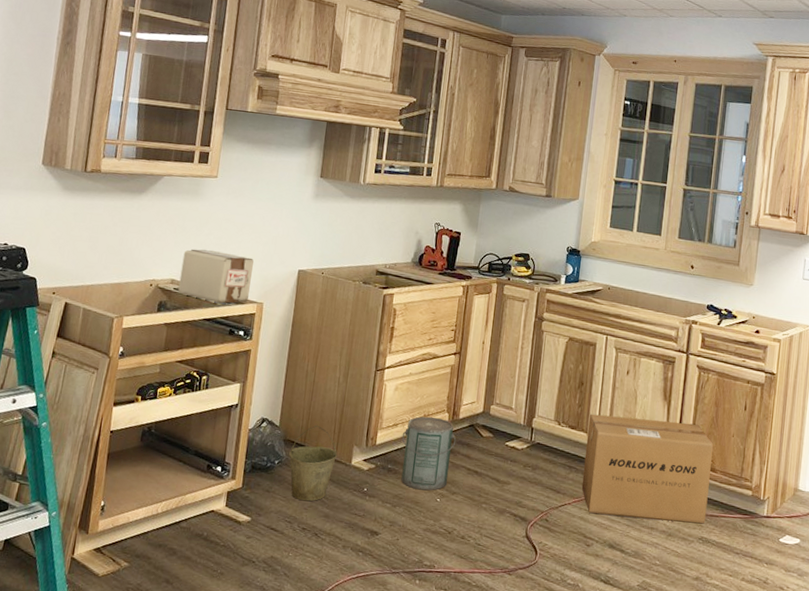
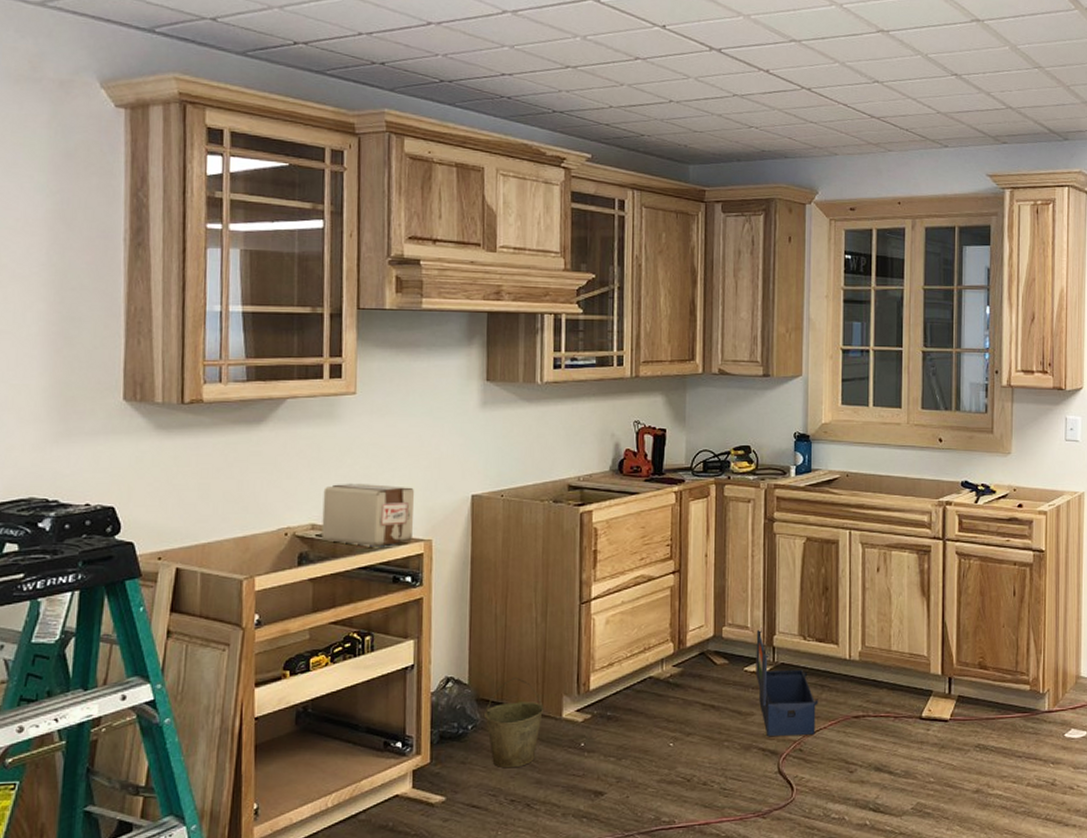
paint can: present [401,416,457,491] -> none [620,649,686,736]
tool box: none [515,410,566,508] -> present [756,627,819,737]
box: present [581,413,714,524] -> none [837,619,983,736]

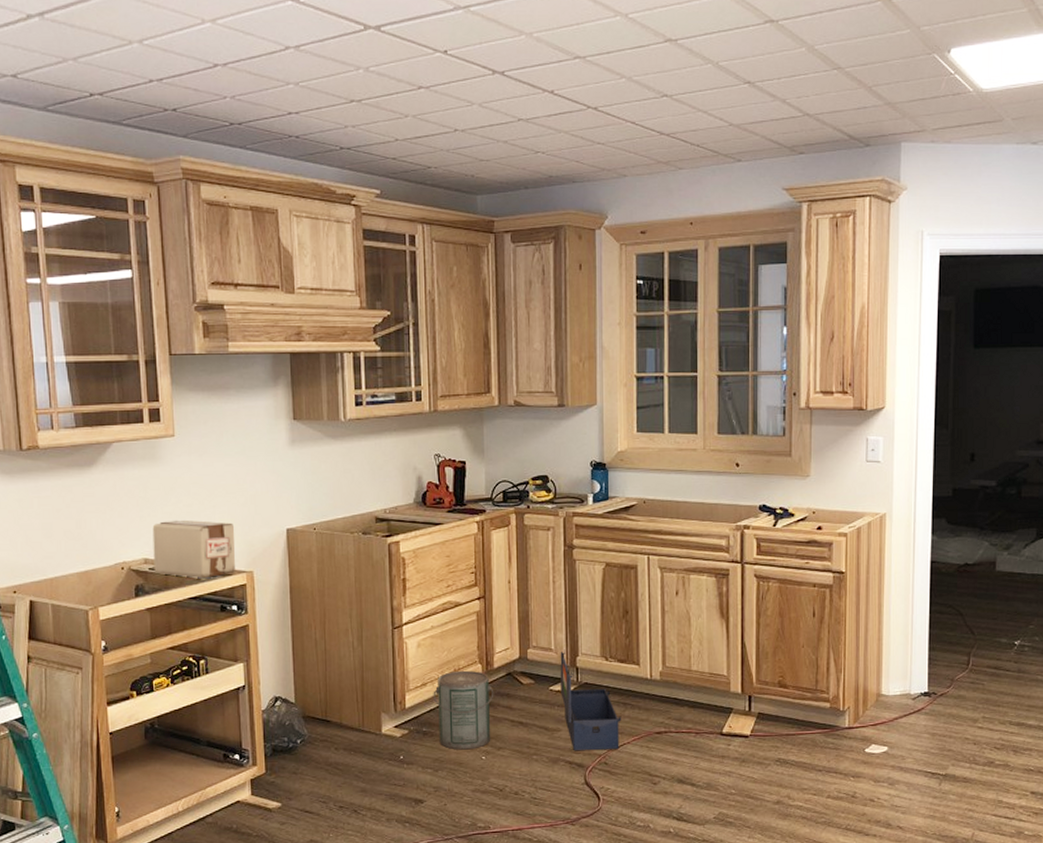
bucket: present [484,676,545,769] -> none [311,696,365,778]
paint can: none [620,649,686,736] -> present [433,670,494,750]

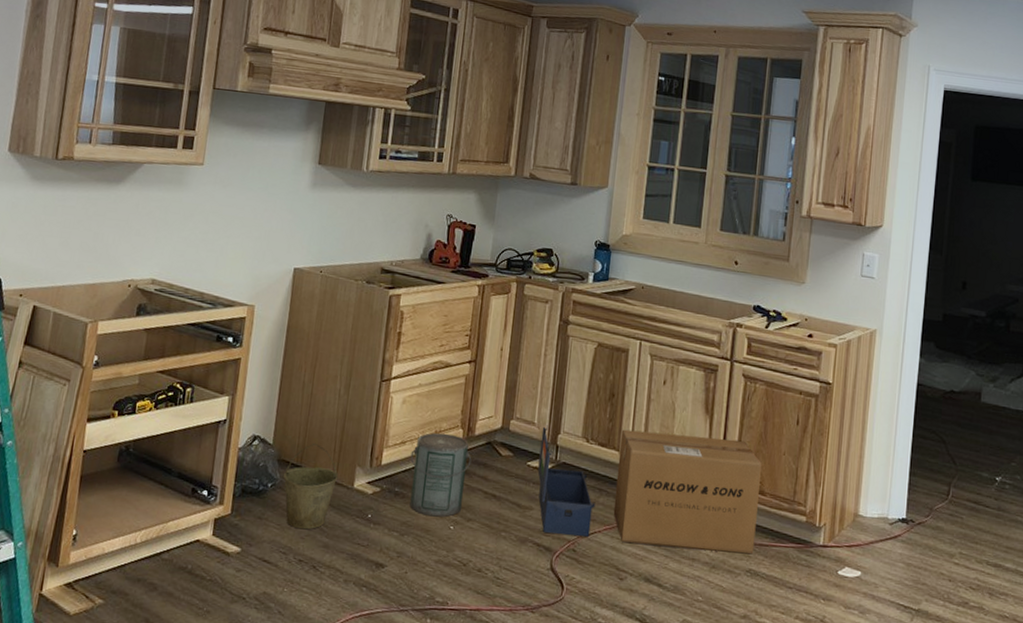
box: present [152,520,235,579] -> none [159,245,245,307]
bucket: none [311,696,365,778] -> present [284,443,339,530]
box: none [639,640,782,750] -> present [613,429,762,555]

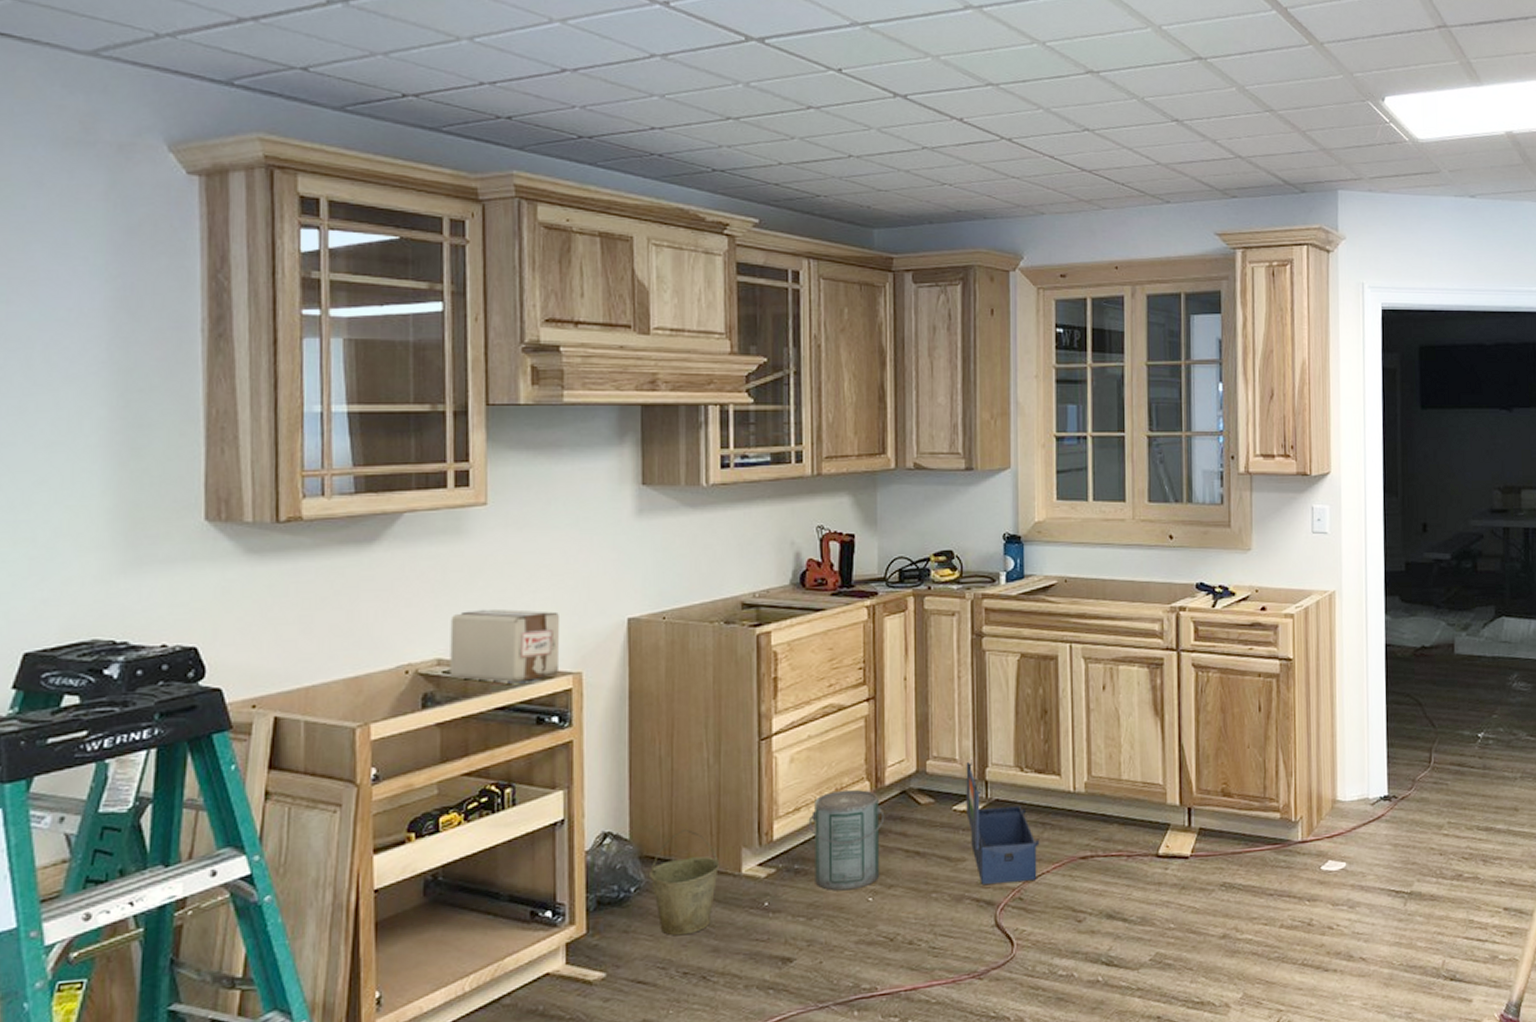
box: none [159,245,245,307] -> present [449,609,561,683]
box: present [613,429,762,555] -> none [1060,741,1226,880]

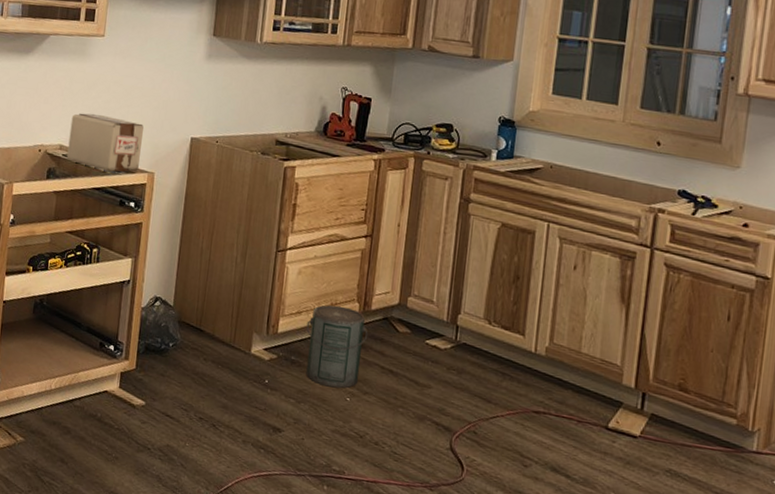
bucket: present [650,828,721,936] -> none [184,307,236,390]
tool box: present [966,759,1040,886] -> none [436,304,498,420]

